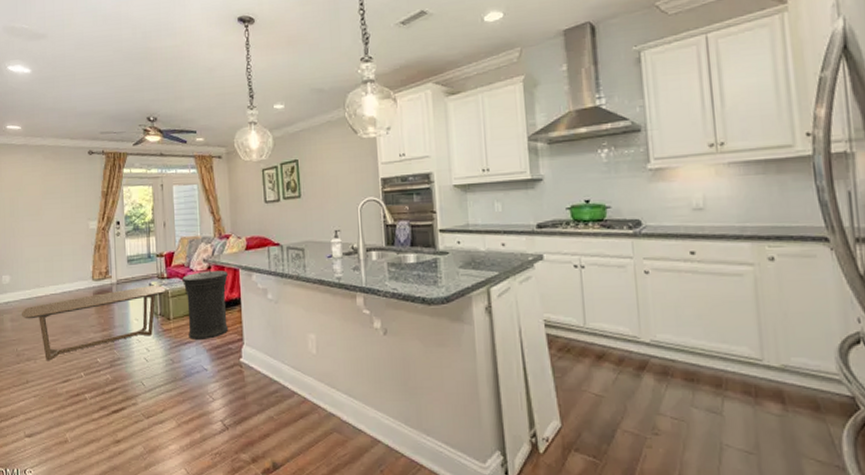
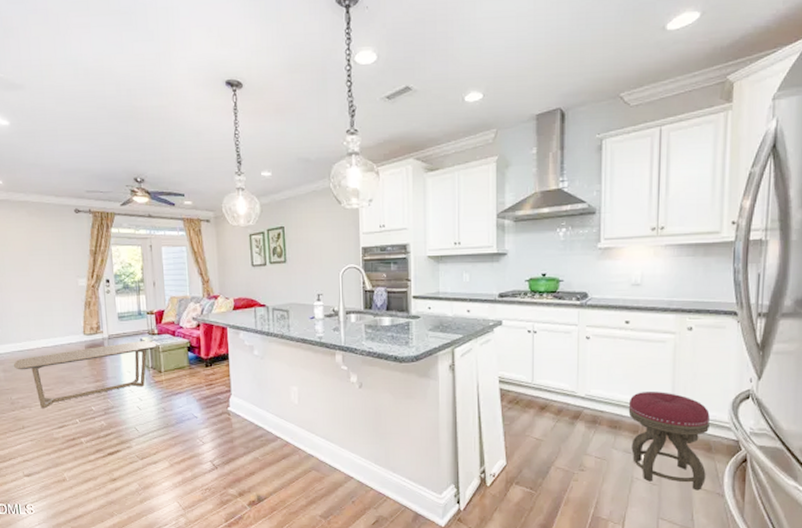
trash can: present [182,270,229,340] -> none [172,327,218,390]
stool: none [705,336,818,462] -> present [628,392,710,490]

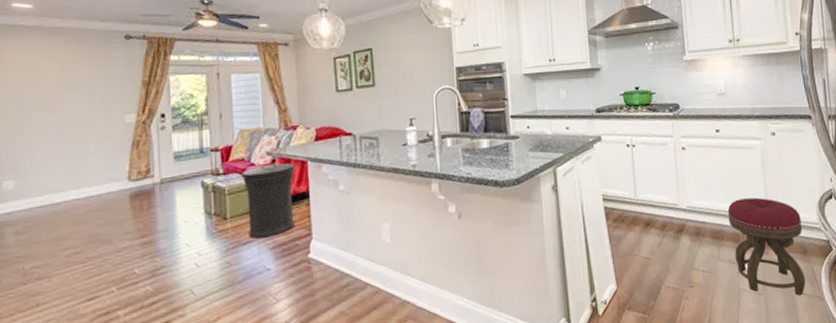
coffee table: present [13,340,157,409] -> none [29,182,222,278]
trash can: none [172,327,218,390] -> present [242,163,296,239]

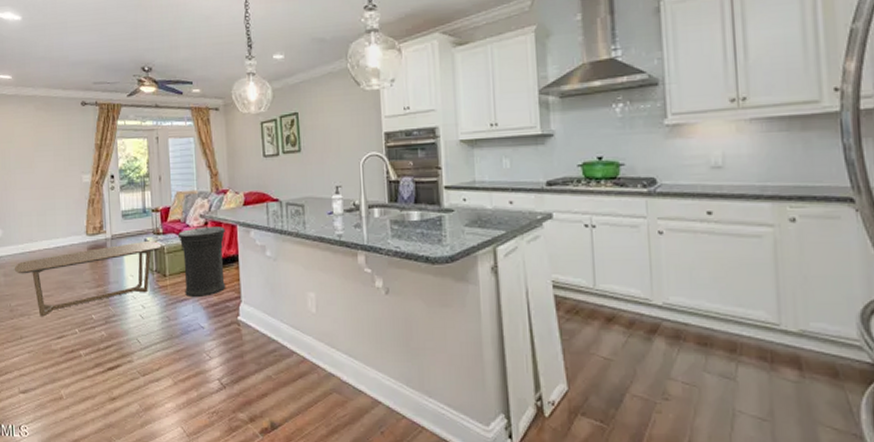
coffee table: none [29,182,222,278] -> present [14,240,162,317]
stool: present [727,197,806,296] -> none [720,299,835,430]

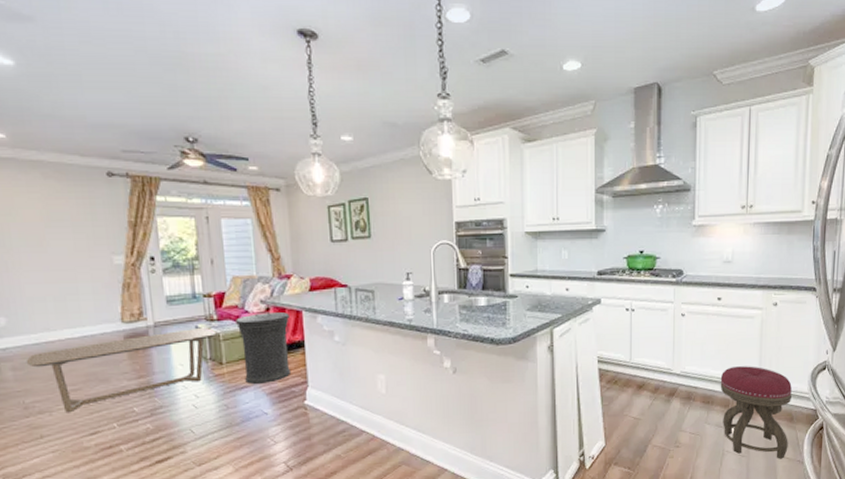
stool: none [720,299,835,430] -> present [720,366,792,459]

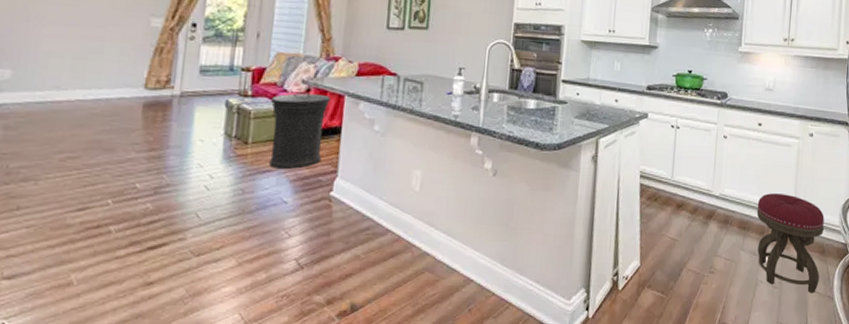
coffee table: present [26,327,217,413] -> none [22,102,248,183]

